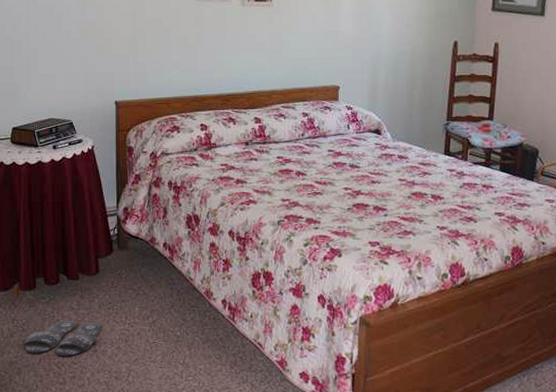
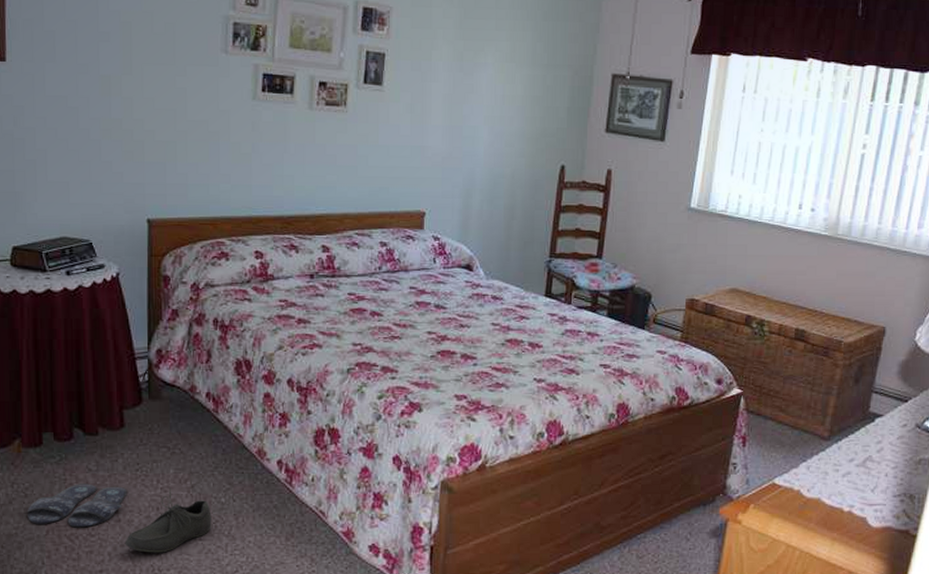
shoe: none [100,323,170,378] -> present [124,487,212,553]

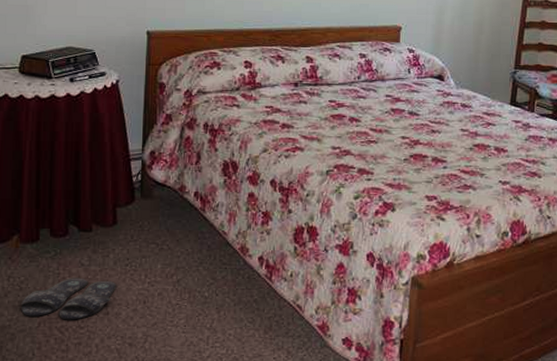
shoe: present [124,487,212,553] -> none [112,282,195,345]

